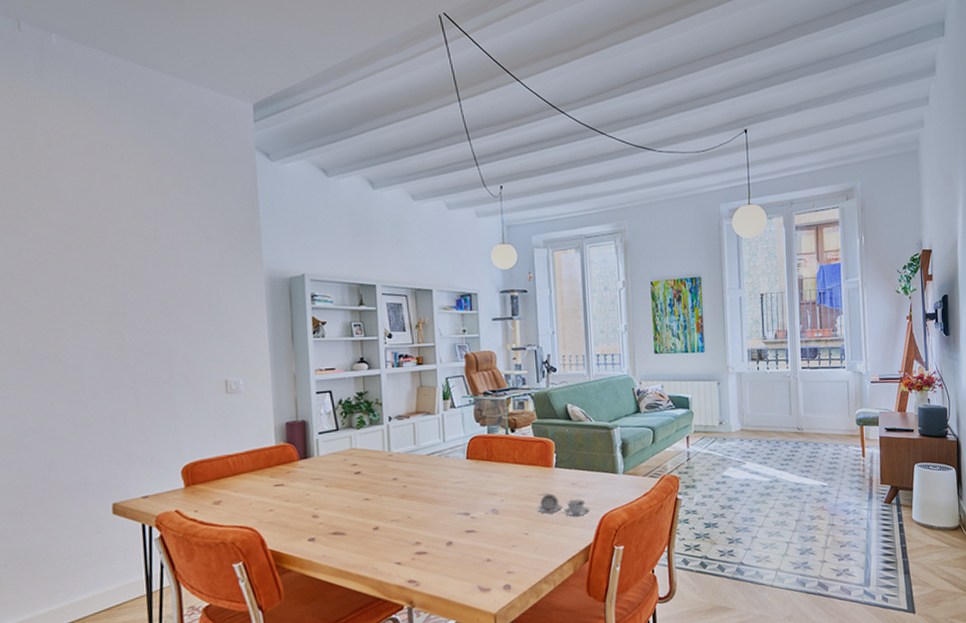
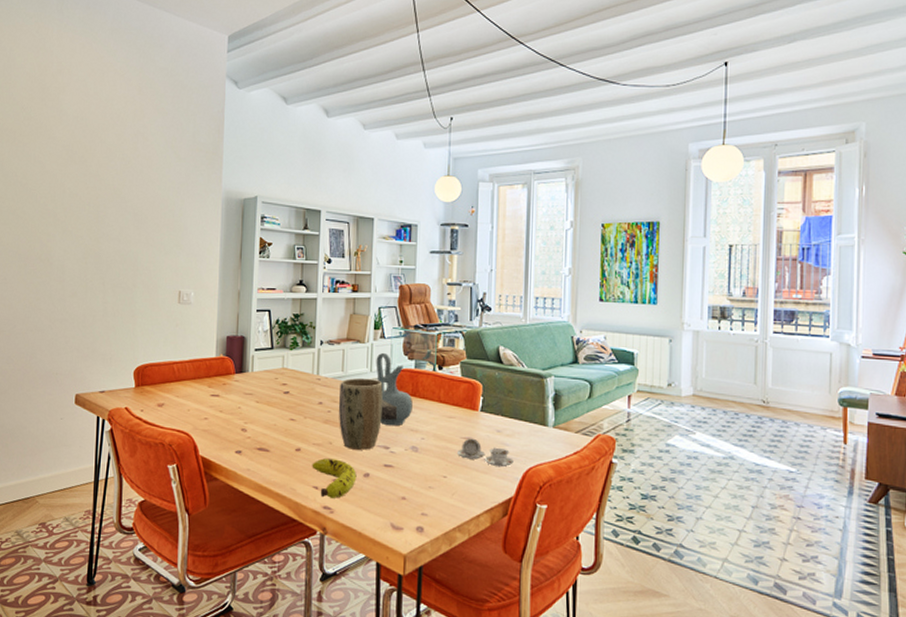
fruit: none [392,532,440,572] -> present [312,458,357,498]
plant pot: none [413,448,460,521] -> present [338,378,383,450]
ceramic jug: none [448,421,489,493] -> present [376,352,413,426]

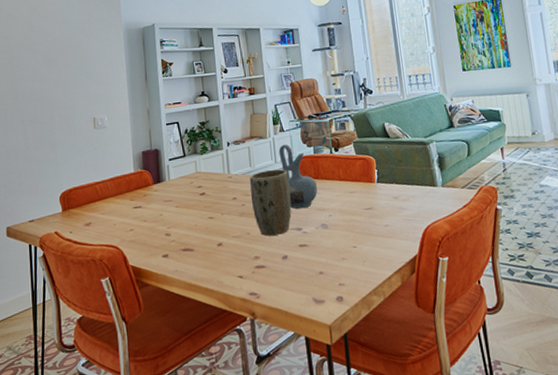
fruit: present [312,458,357,498] -> none [234,247,276,285]
cup set: present [456,438,514,467] -> none [361,207,413,230]

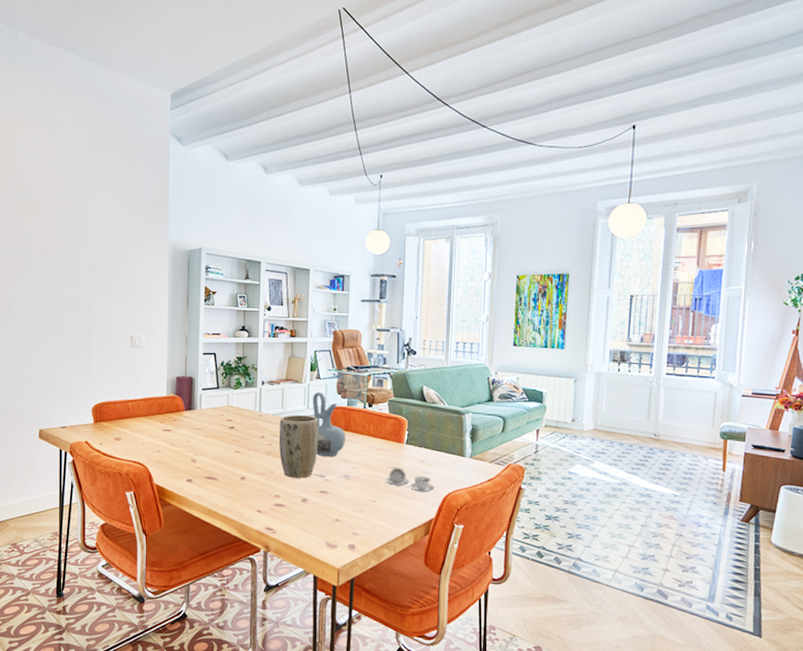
cup set: none [361,207,413,230] -> present [384,467,435,493]

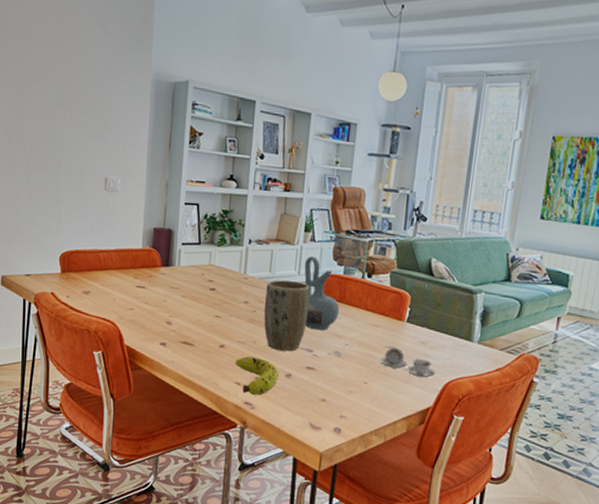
fruit: none [255,486,296,521] -> present [235,356,279,395]

